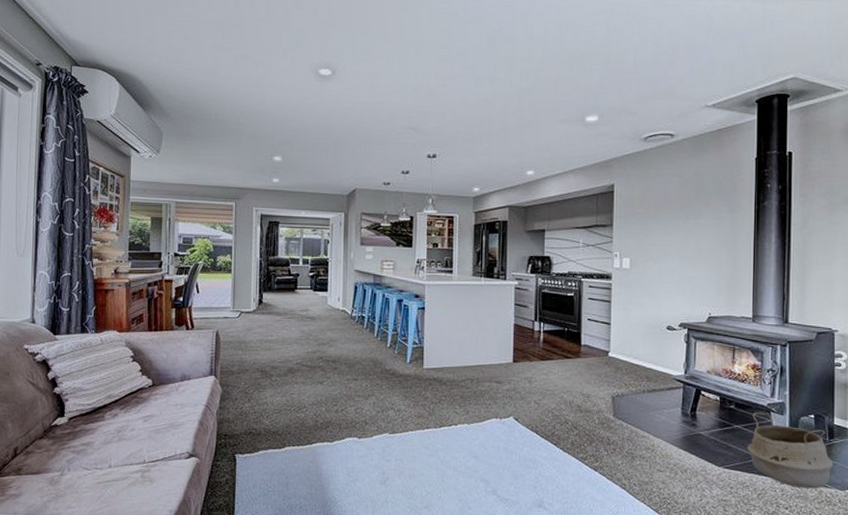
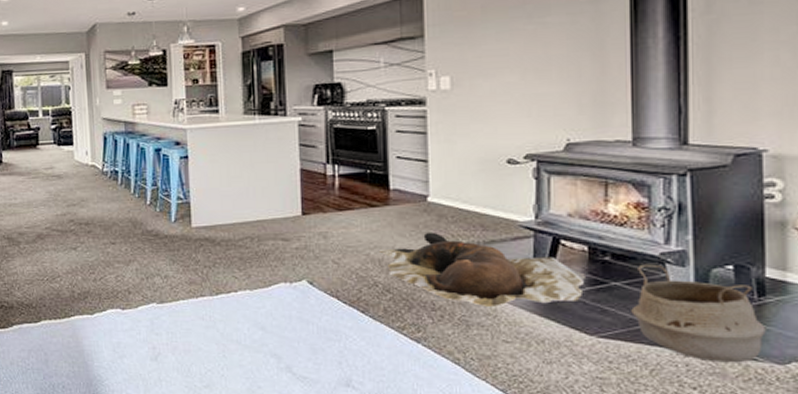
dog bed: none [570,380,717,442] -> present [378,232,585,306]

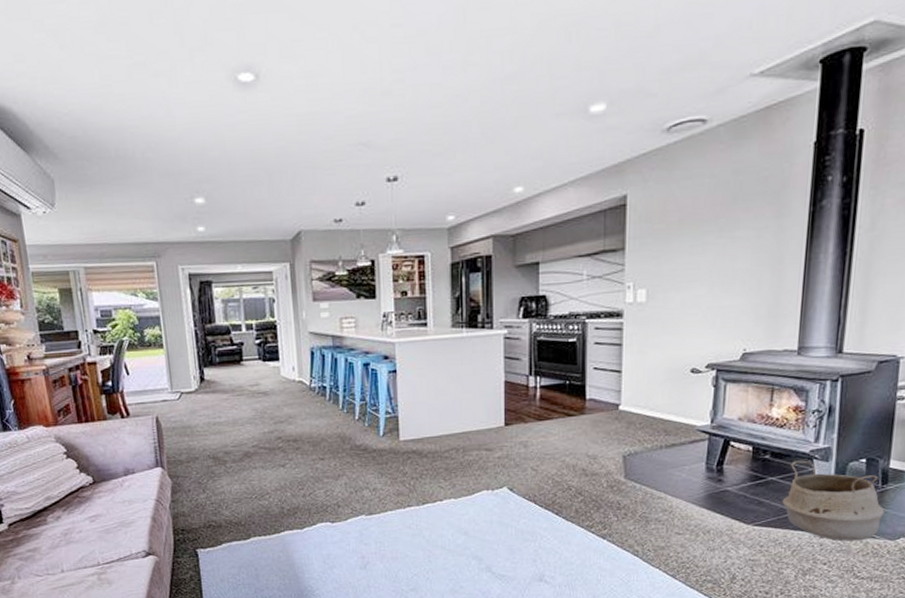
dog bed: present [378,232,585,306] -> none [573,438,748,504]

